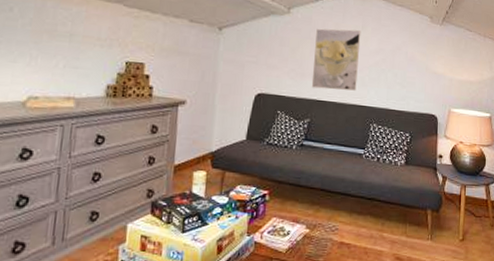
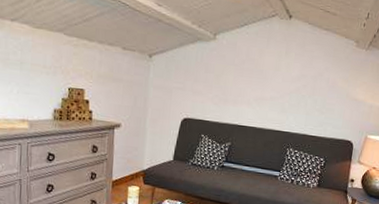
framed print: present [311,28,361,91] -> none [233,54,285,117]

